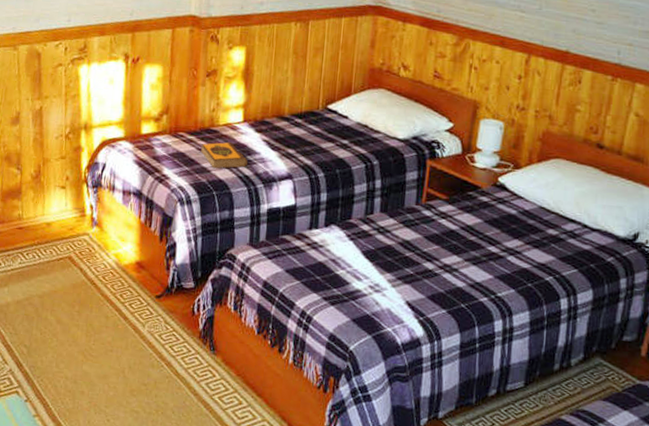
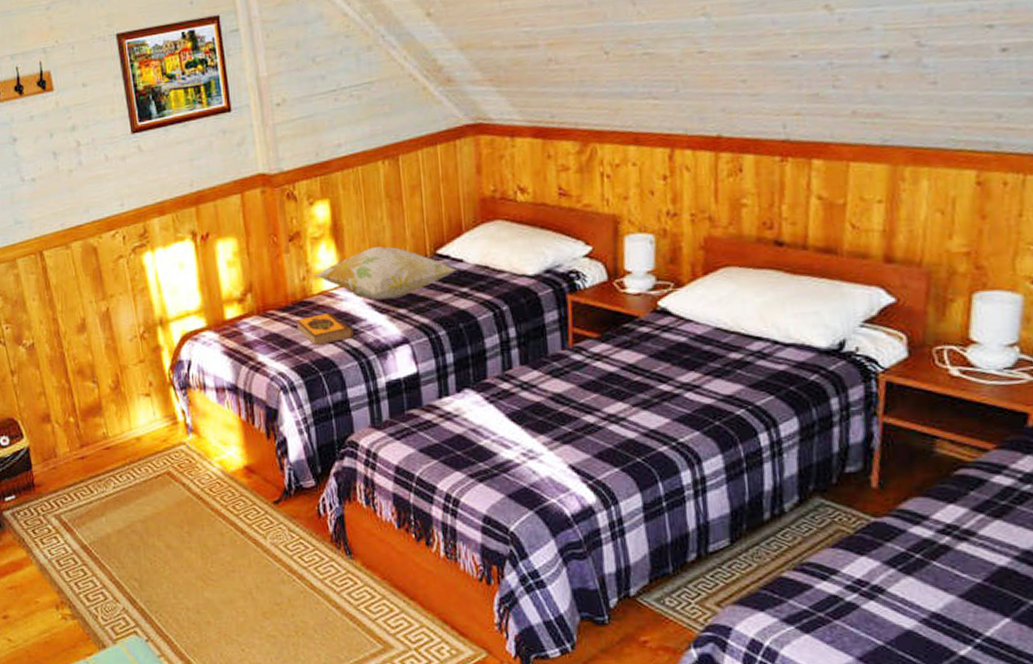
decorative pillow: none [224,93,342,140] -> present [316,247,457,300]

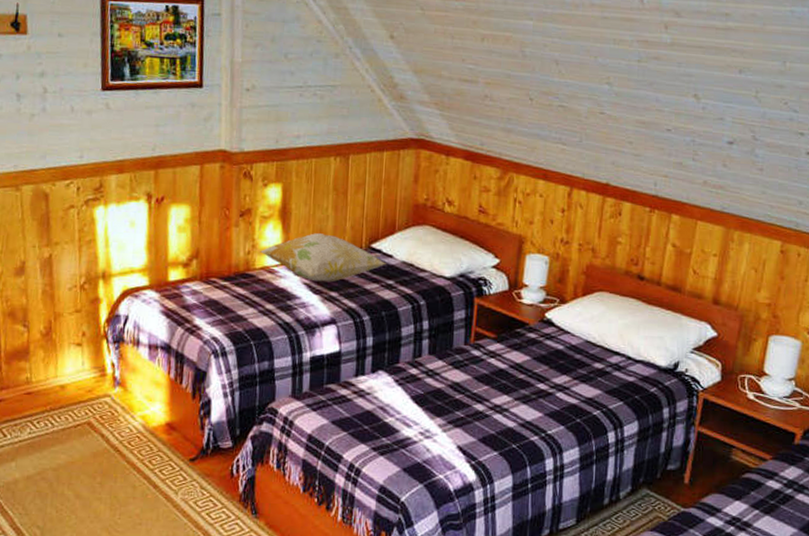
hardback book: present [295,312,353,346] -> none [235,286,287,317]

